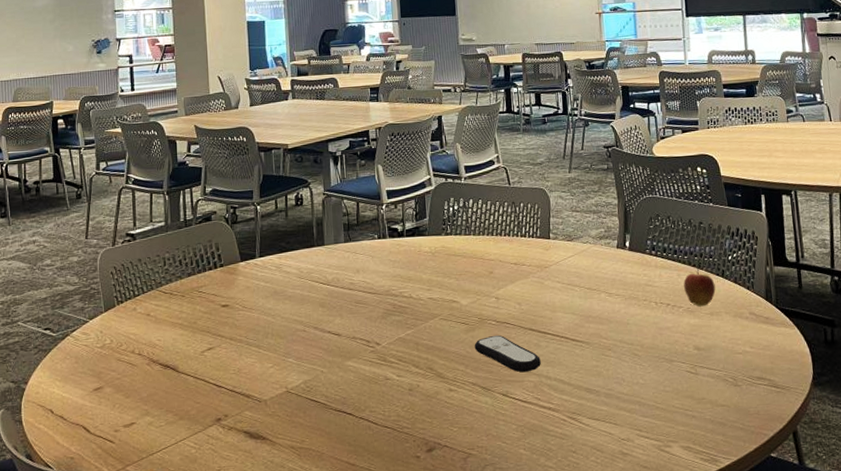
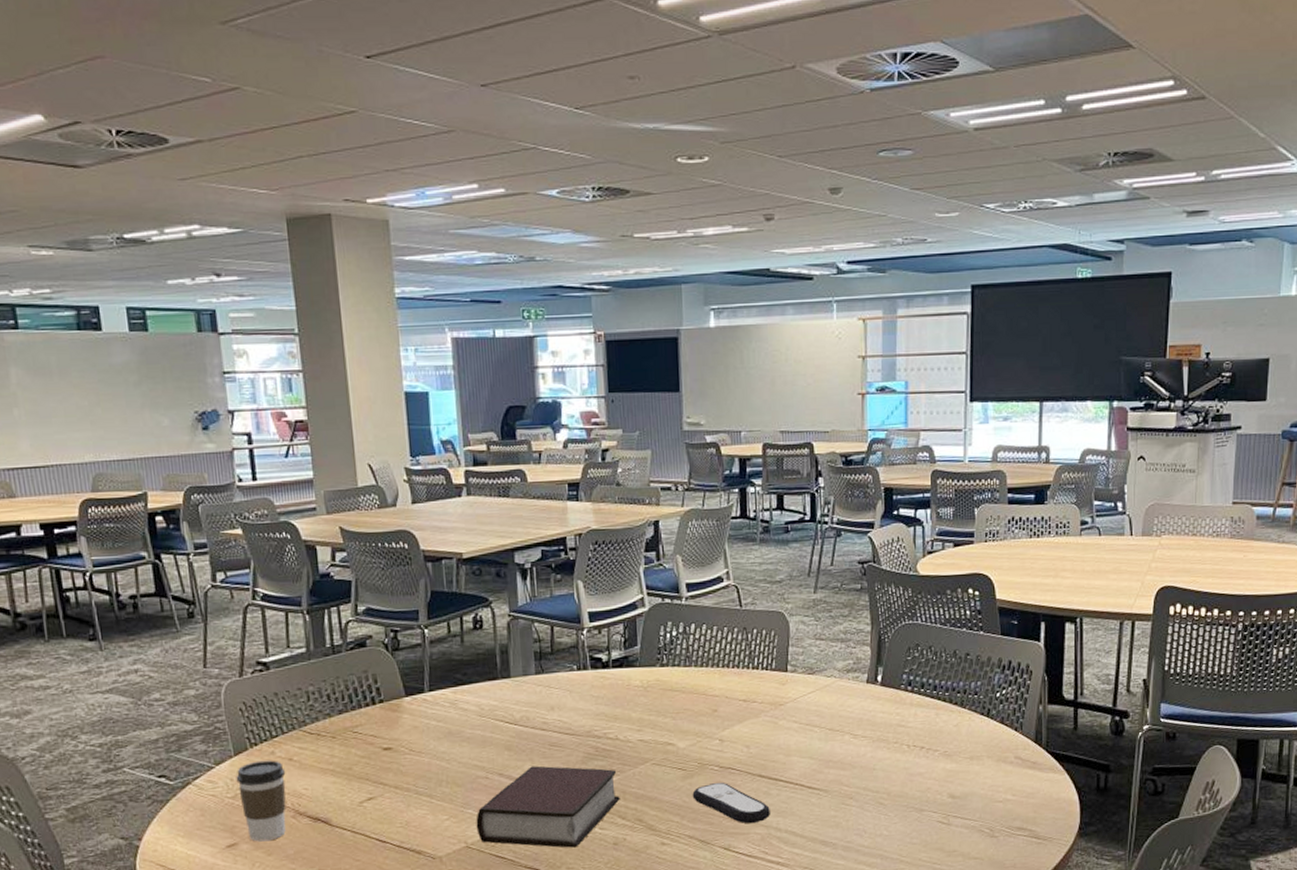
coffee cup: none [105,315,144,386] -> present [236,760,286,842]
bible: none [295,320,414,393] -> present [476,765,620,848]
fruit: present [684,268,716,307] -> none [942,706,978,750]

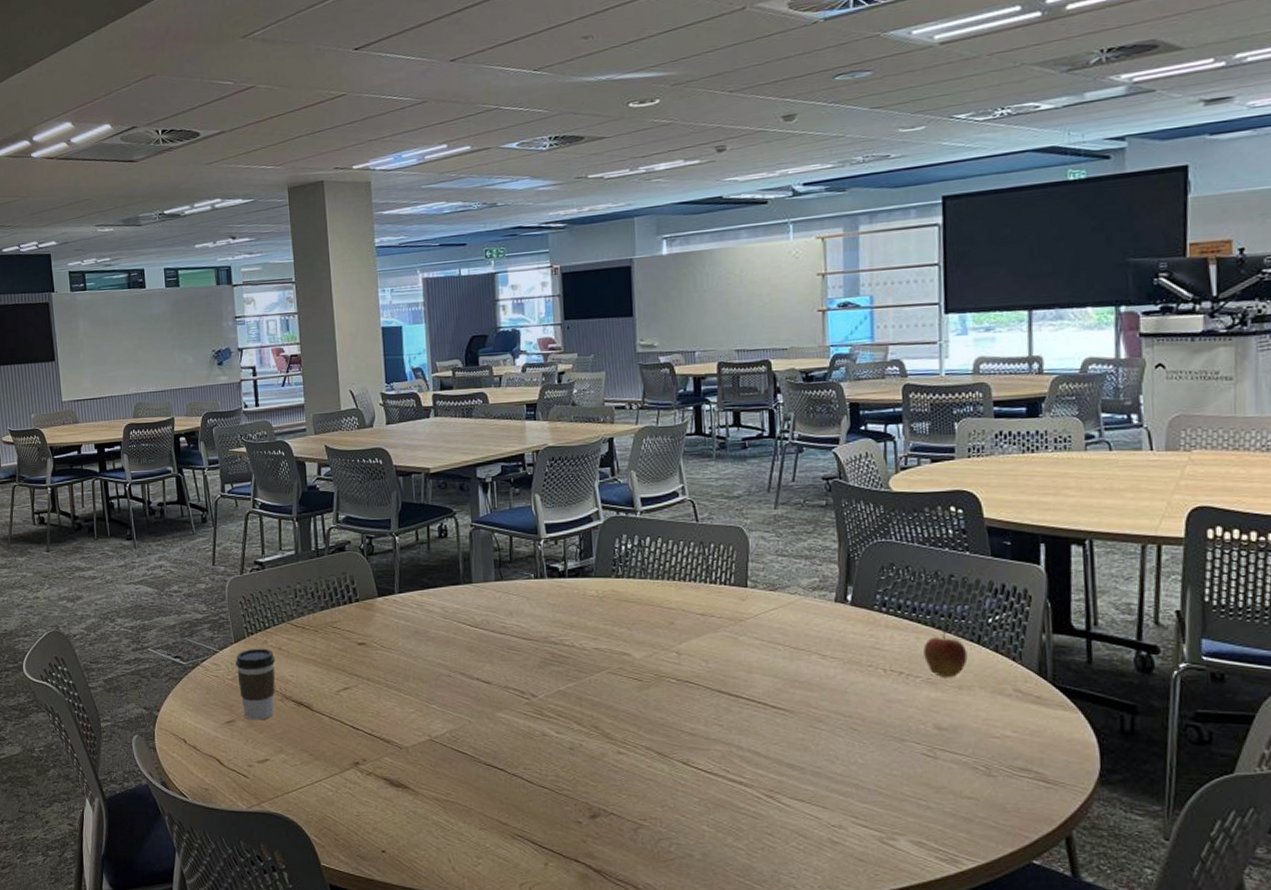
bible: present [476,765,620,848] -> none [439,667,576,749]
remote control: present [692,782,770,824] -> none [649,695,731,740]
fruit: none [942,706,978,750] -> present [923,630,968,678]

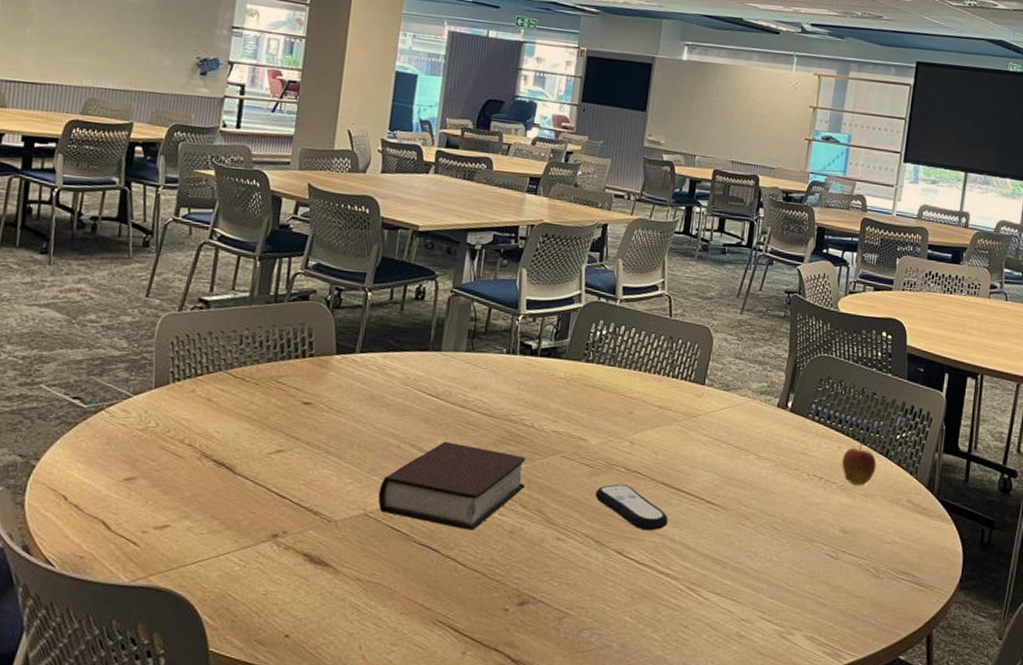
coffee cup: present [235,648,276,720] -> none [149,396,202,480]
bible: none [439,667,576,749] -> present [378,441,526,530]
remote control: none [649,695,731,740] -> present [595,483,668,531]

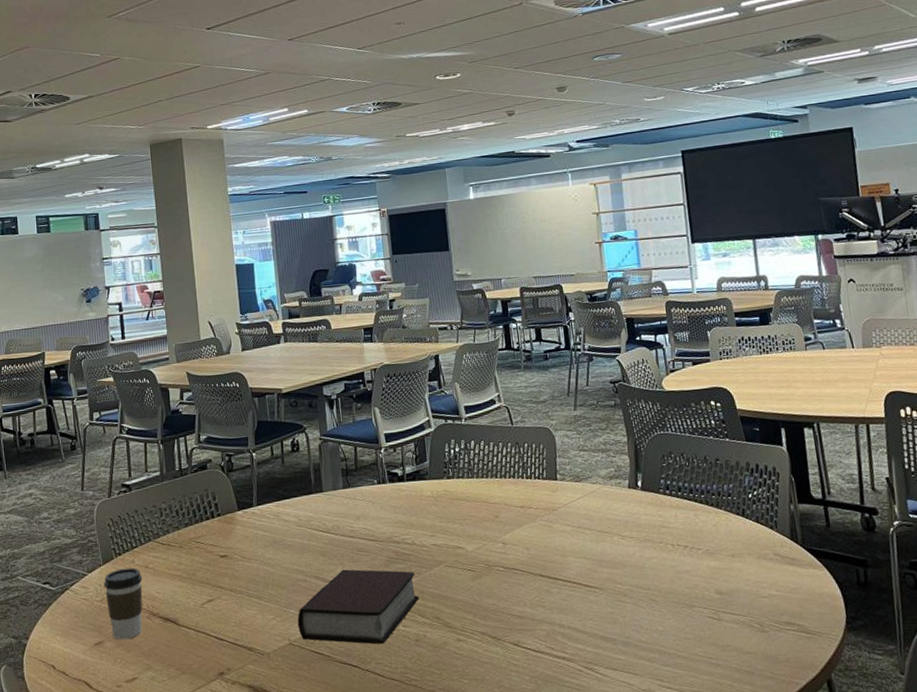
coffee cup: none [149,396,202,480] -> present [104,567,143,640]
remote control: present [595,483,668,531] -> none [482,581,553,621]
fruit: present [842,442,877,486] -> none [701,507,737,549]

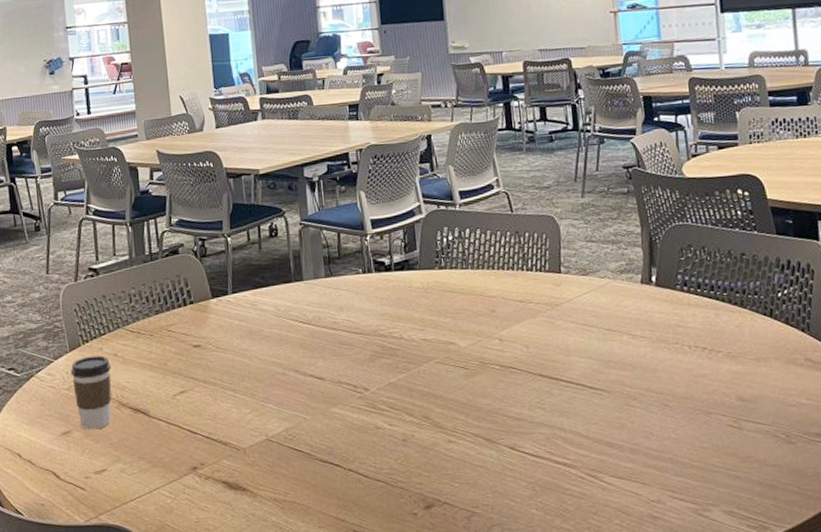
bible: present [297,569,419,645] -> none [275,363,407,443]

